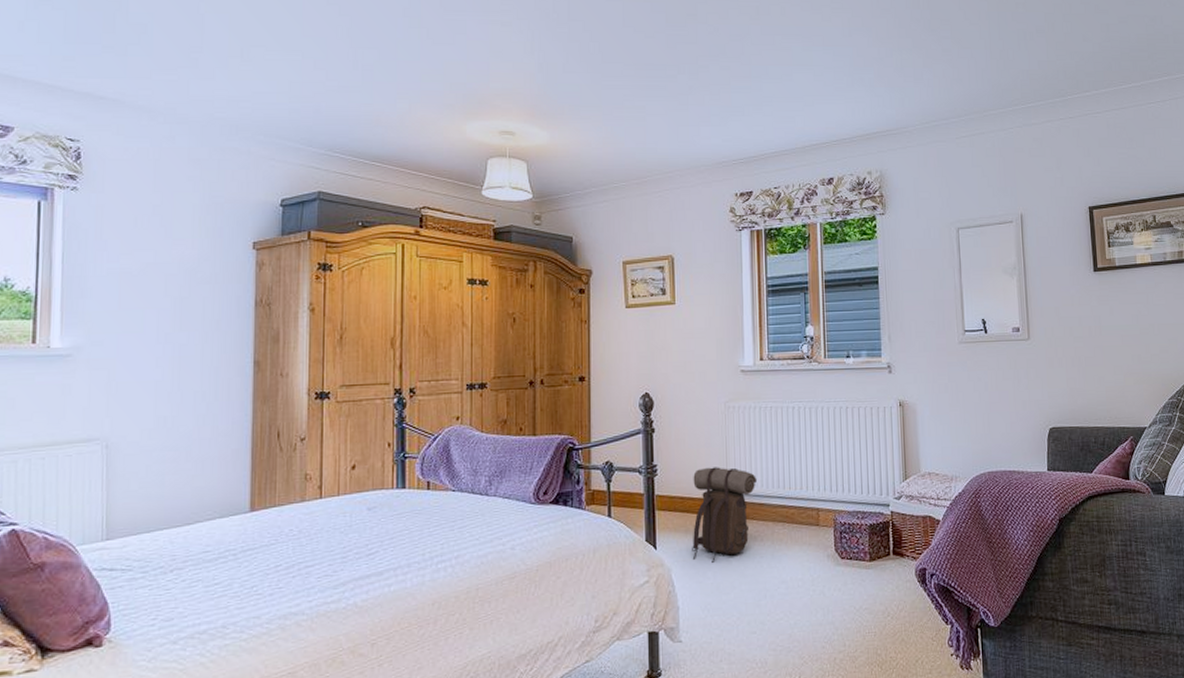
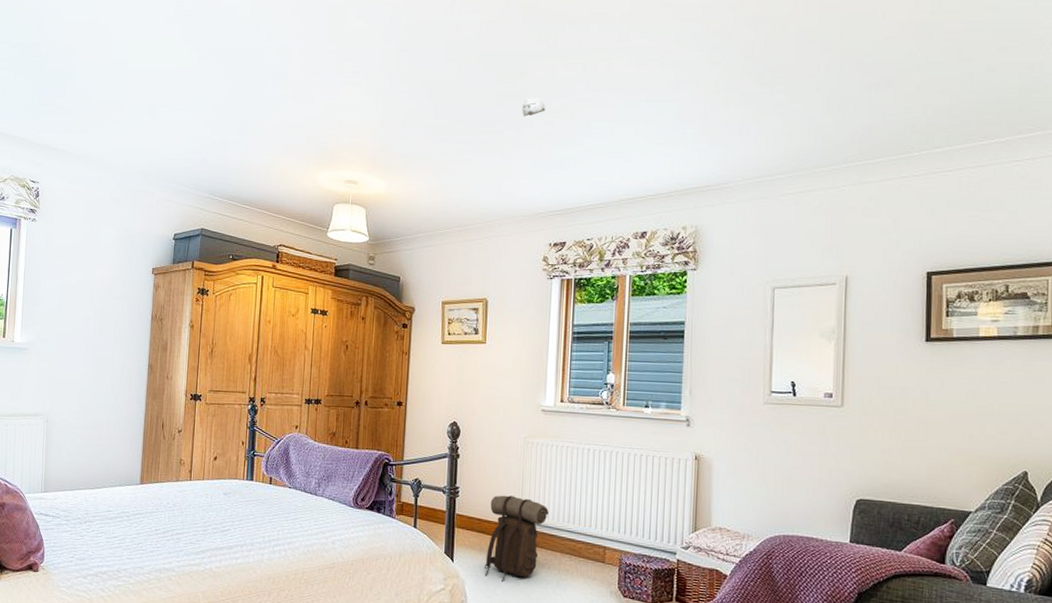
smoke detector: none [695,41,721,61] -> present [522,97,546,117]

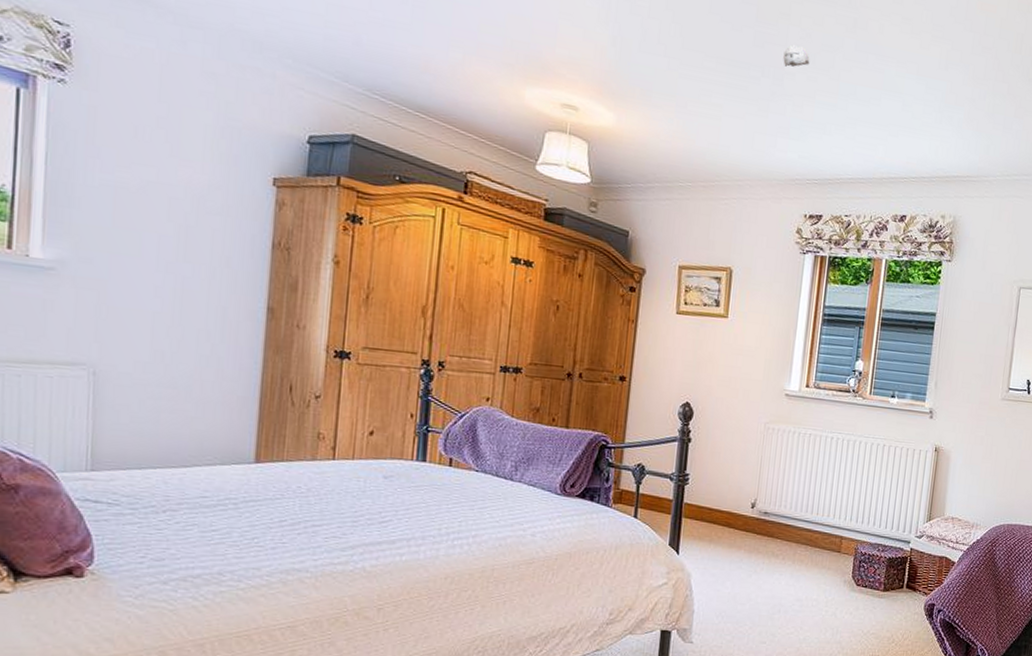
backpack: present [484,495,549,581] -> none [713,483,786,574]

